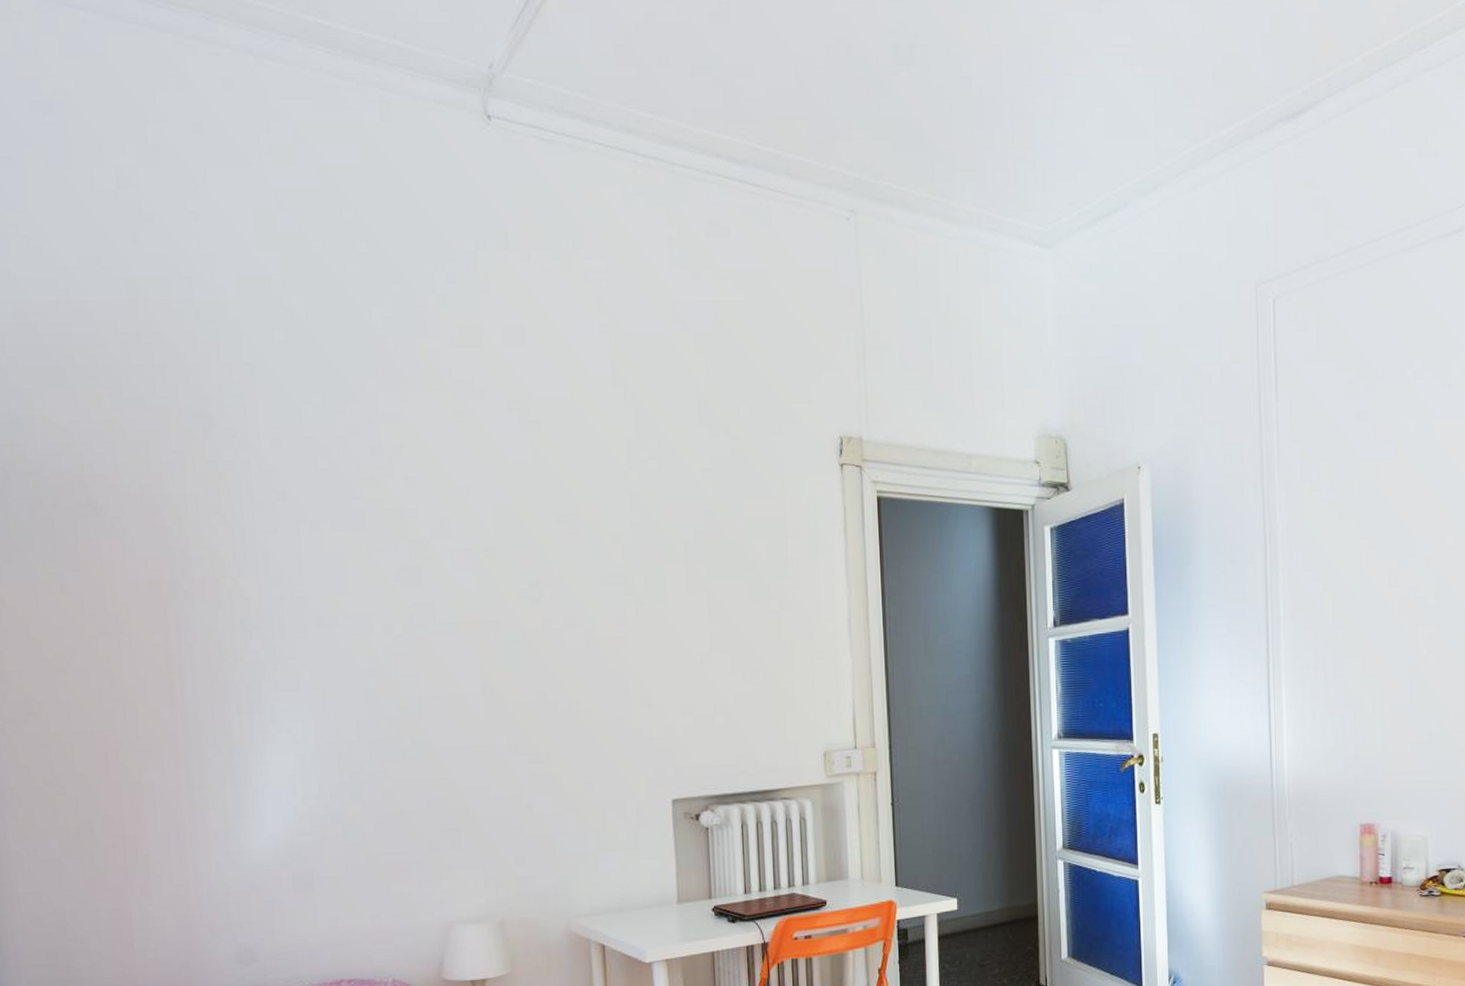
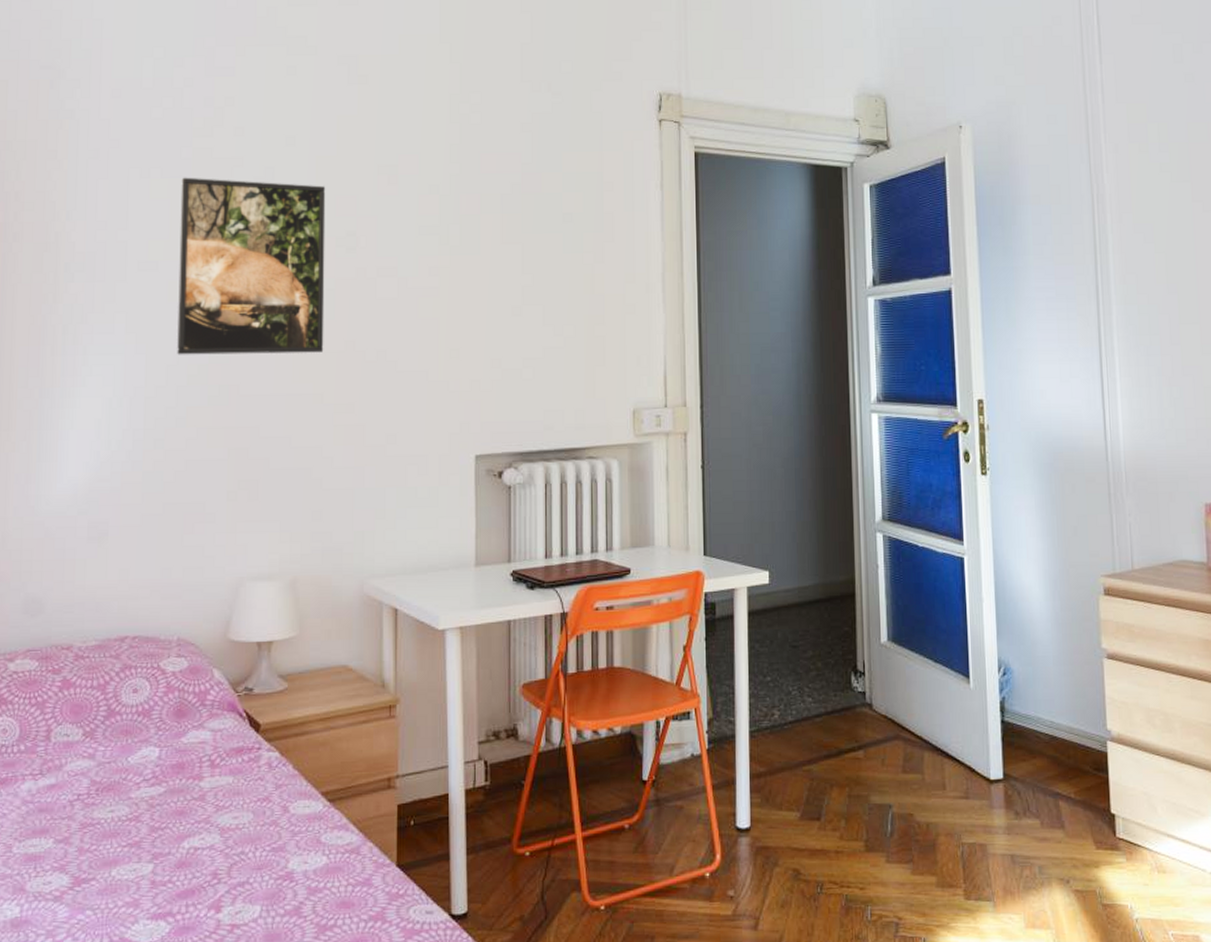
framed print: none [354,529,515,710] -> present [177,177,326,355]

